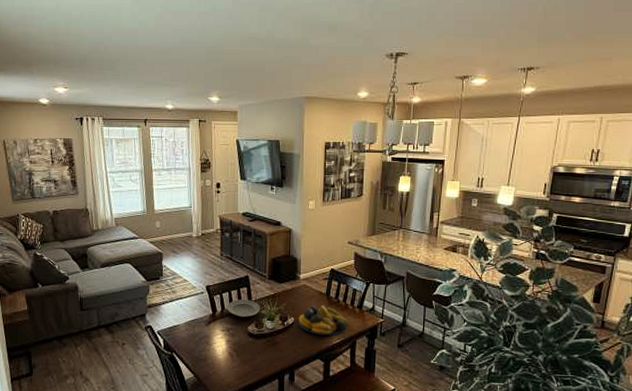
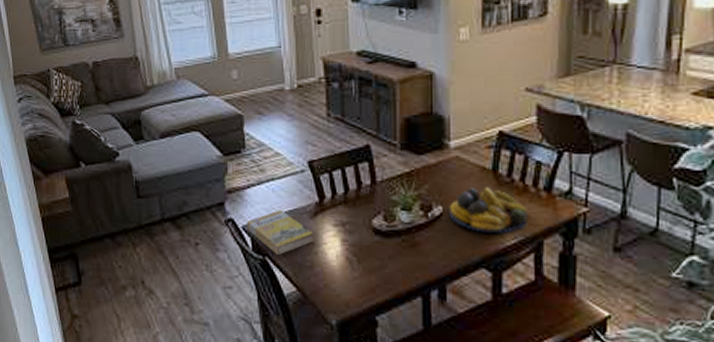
book: none [161,319,207,351] -> present [247,209,313,255]
plate: present [227,299,261,318] -> none [340,180,391,206]

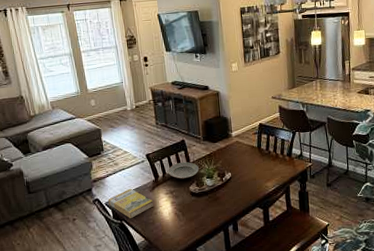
plate: none [340,180,391,206] -> present [167,162,200,179]
fruit bowl: present [449,187,527,233] -> none [235,158,280,186]

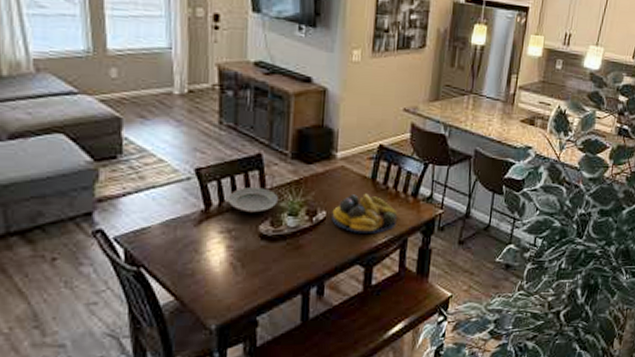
book: present [108,188,153,218] -> none [119,218,197,265]
fruit bowl: none [235,158,280,186] -> present [332,193,397,233]

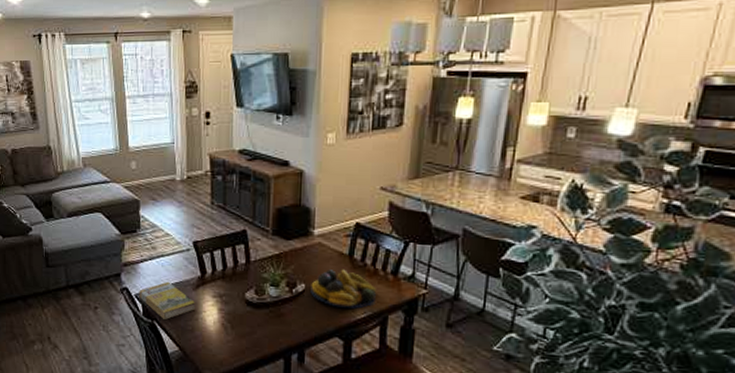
book: none [119,218,197,265] -> present [139,281,195,320]
plate: present [227,187,279,213] -> none [219,259,262,282]

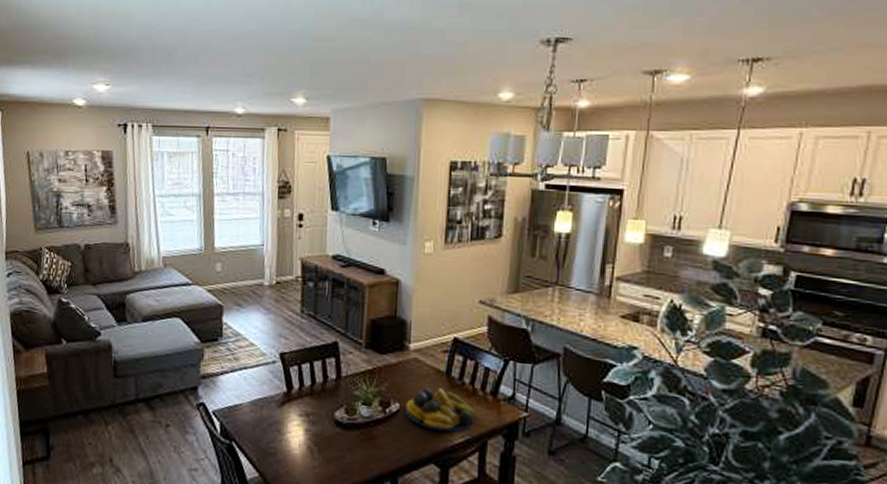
book: present [139,281,195,320] -> none [217,397,279,441]

